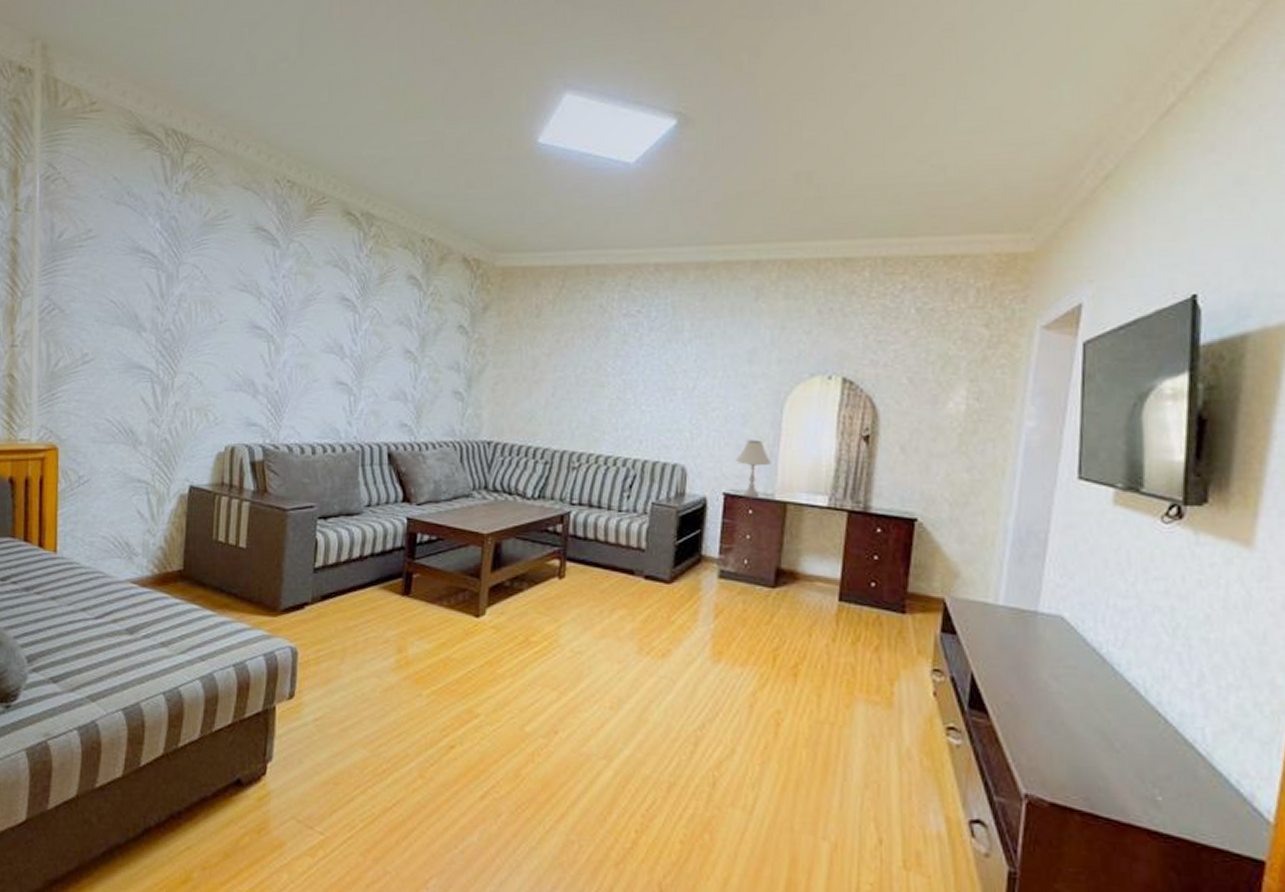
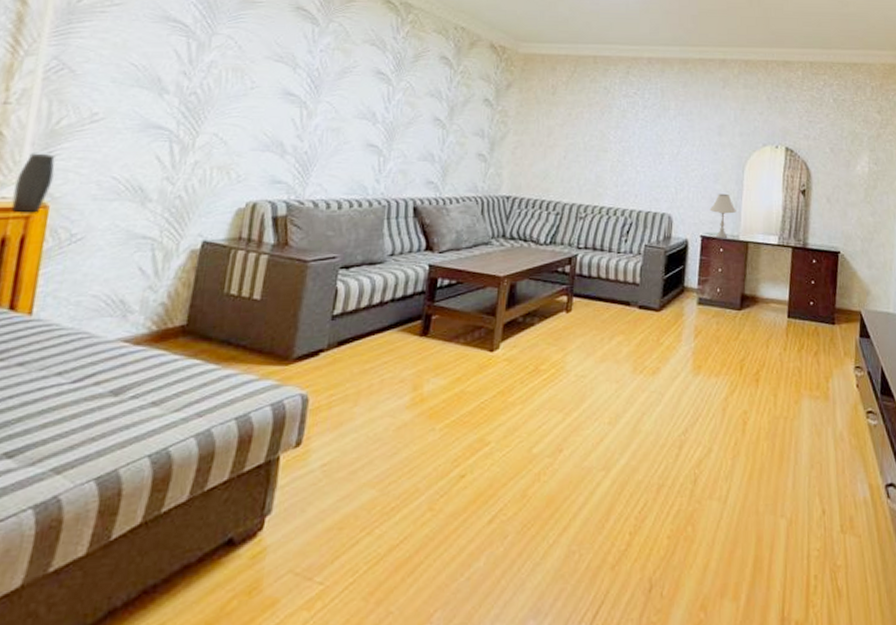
vase: none [29,395,59,453] -> present [11,153,55,212]

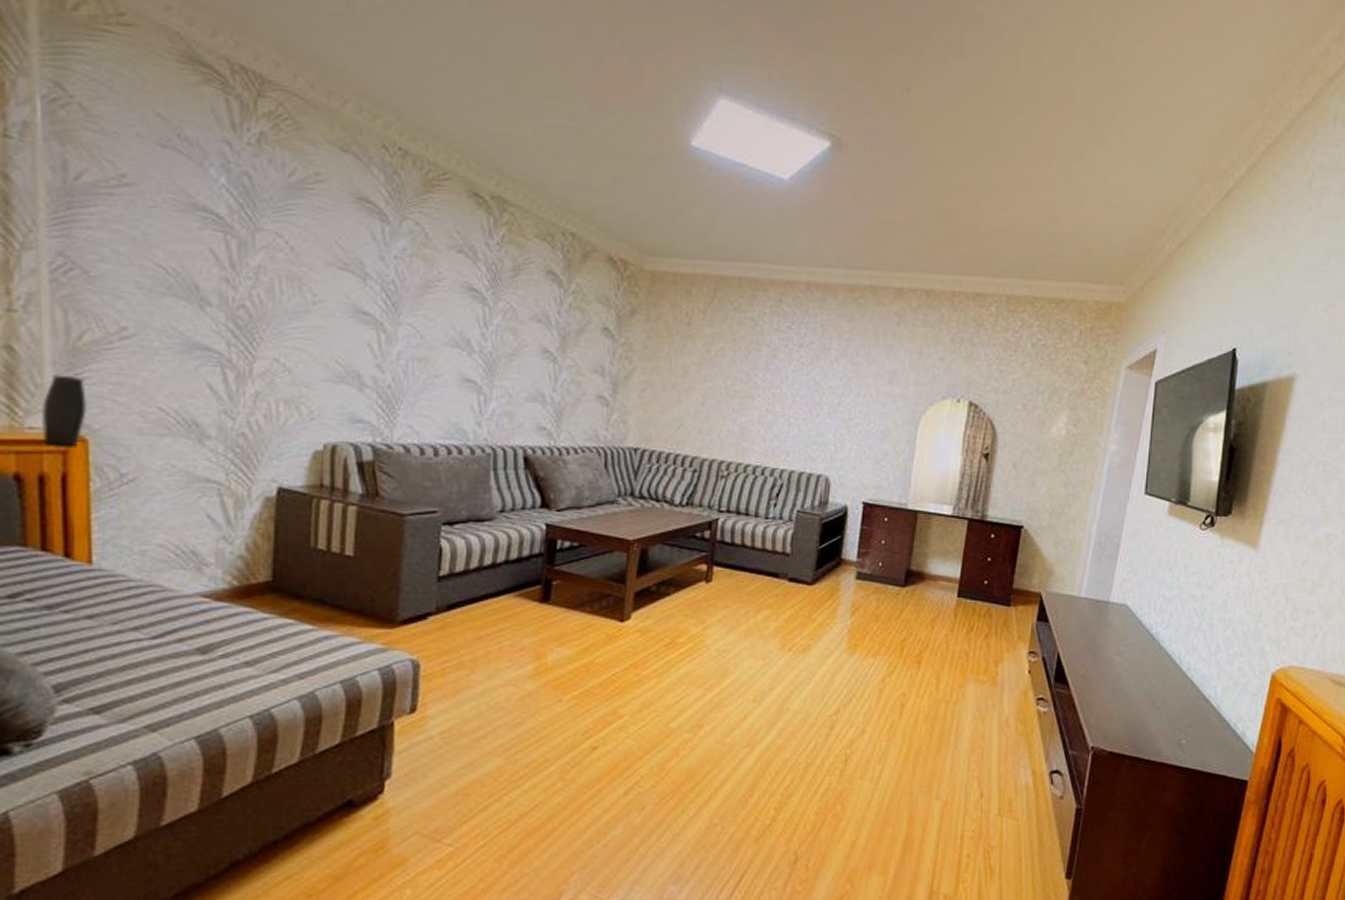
table lamp: present [709,193,736,239] -> none [874,454,906,507]

